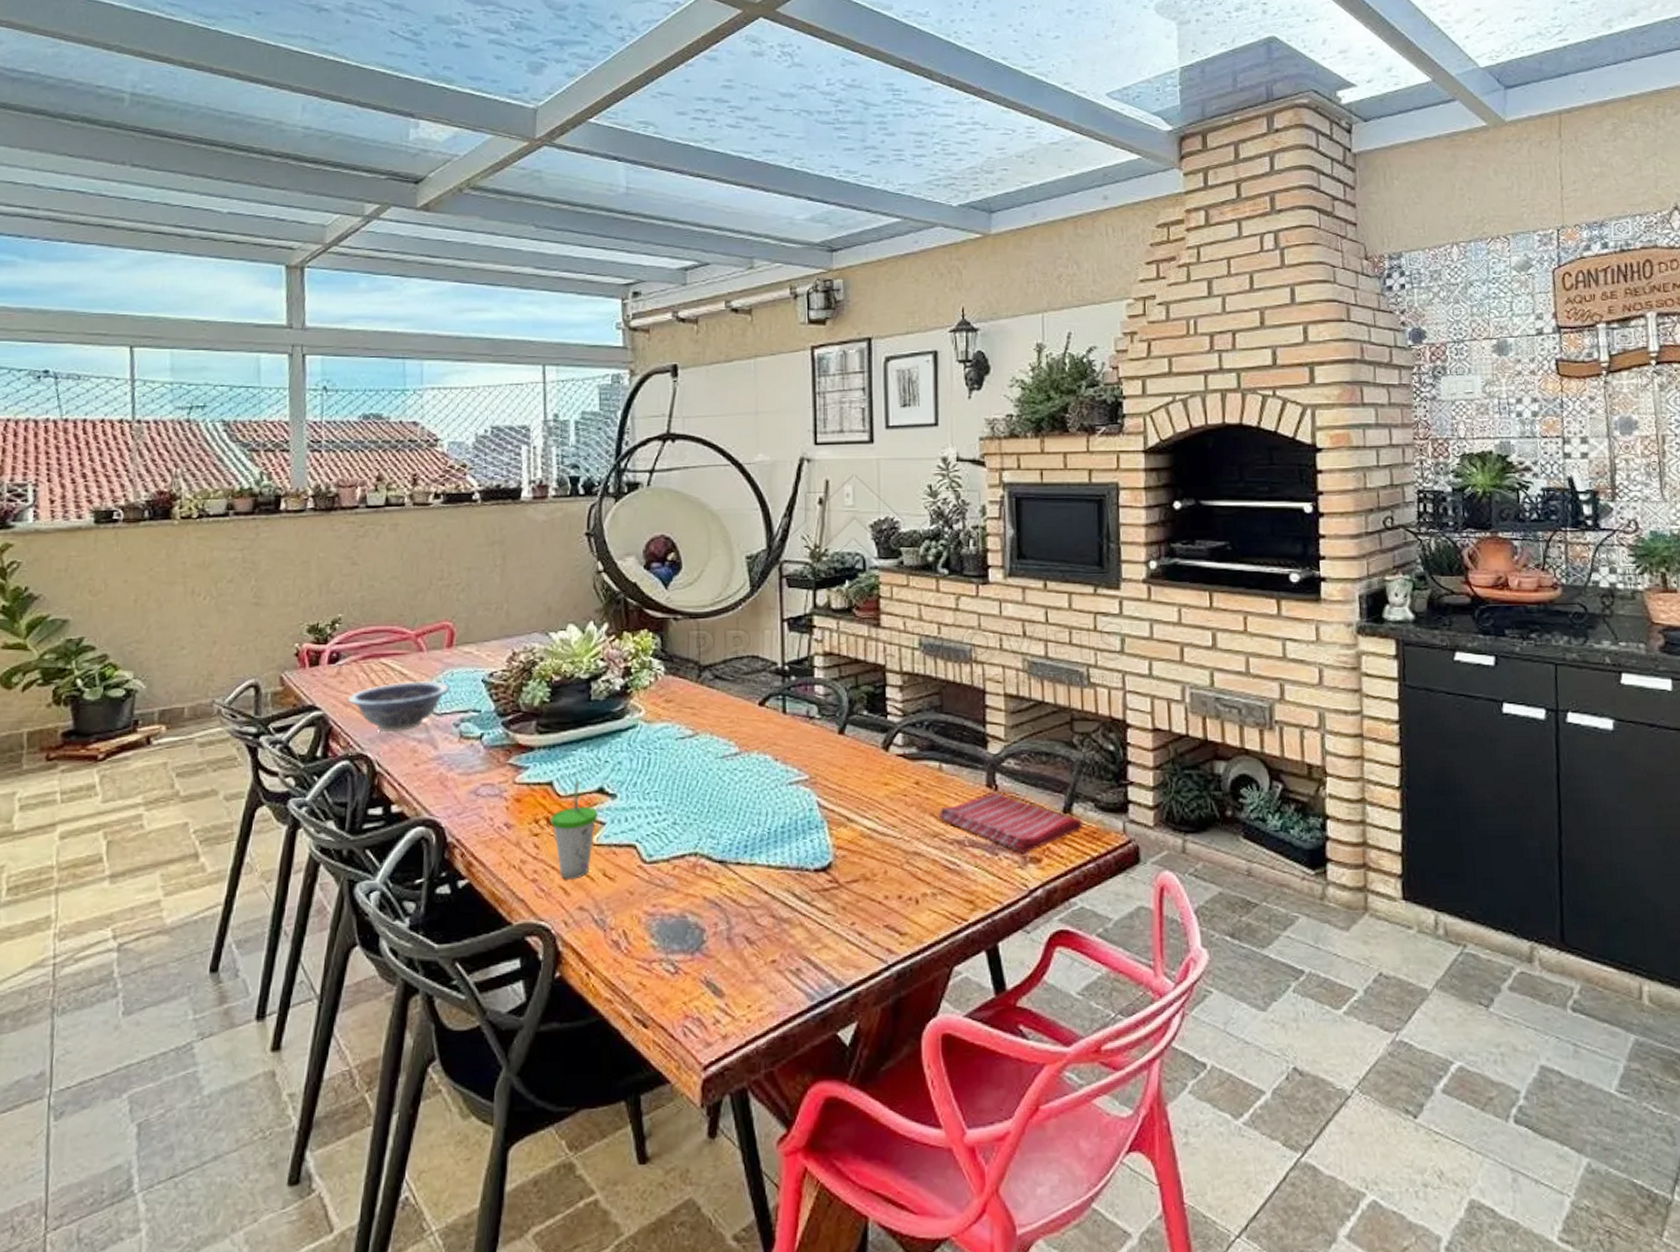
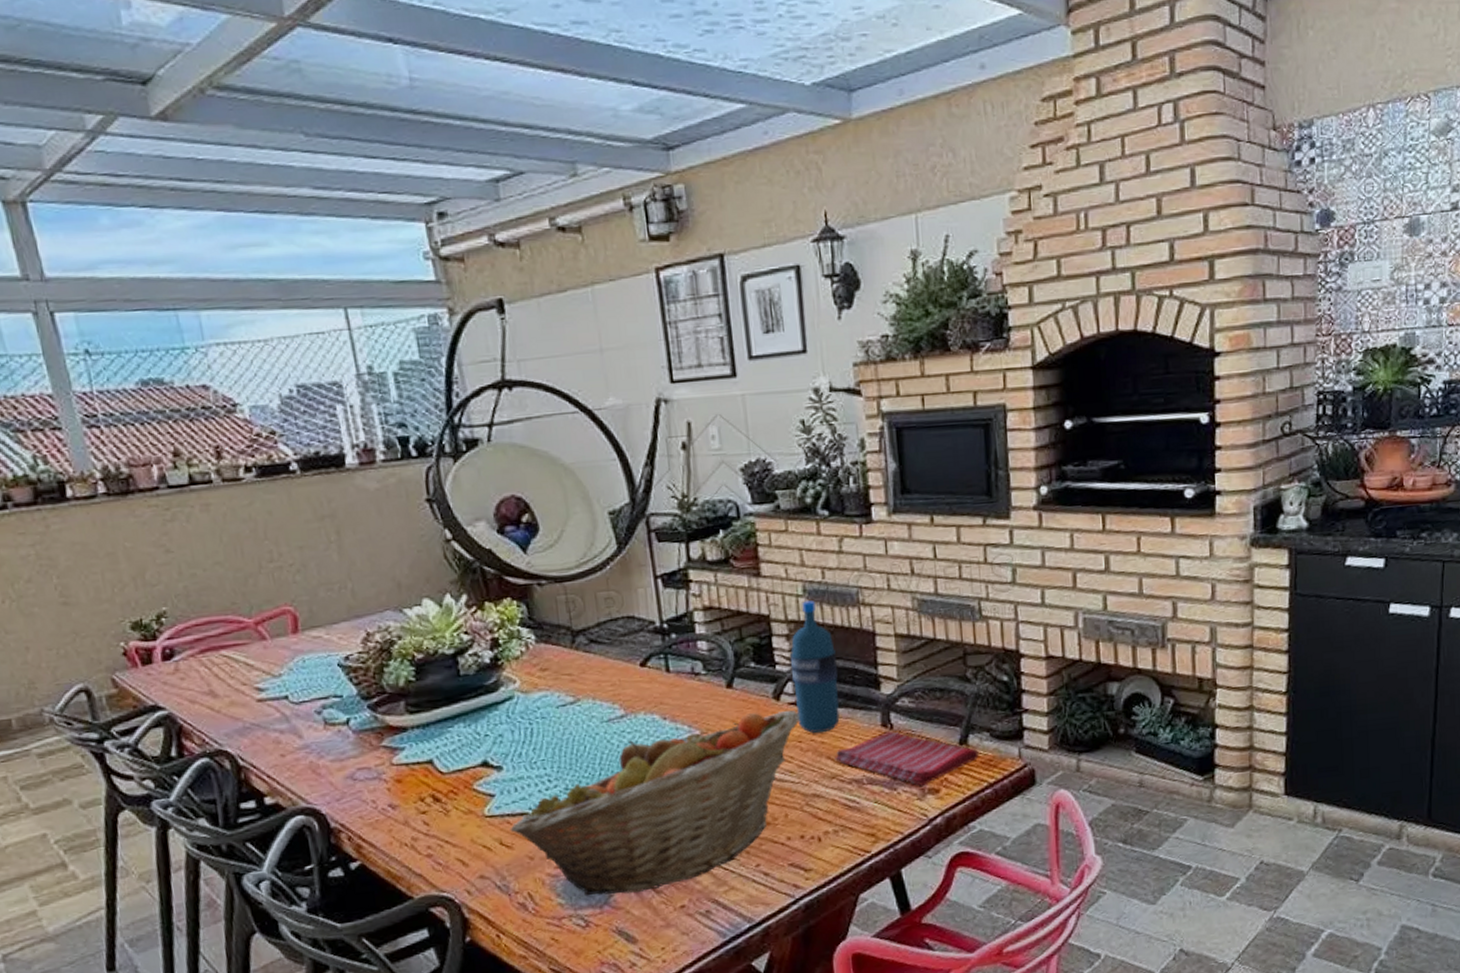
decorative bowl: present [347,681,450,733] -> none [192,669,305,727]
cup: present [550,781,599,880] -> none [435,756,487,852]
fruit basket: none [615,762,906,941] -> present [510,710,800,896]
water bottle: none [902,654,947,789] -> present [790,600,840,734]

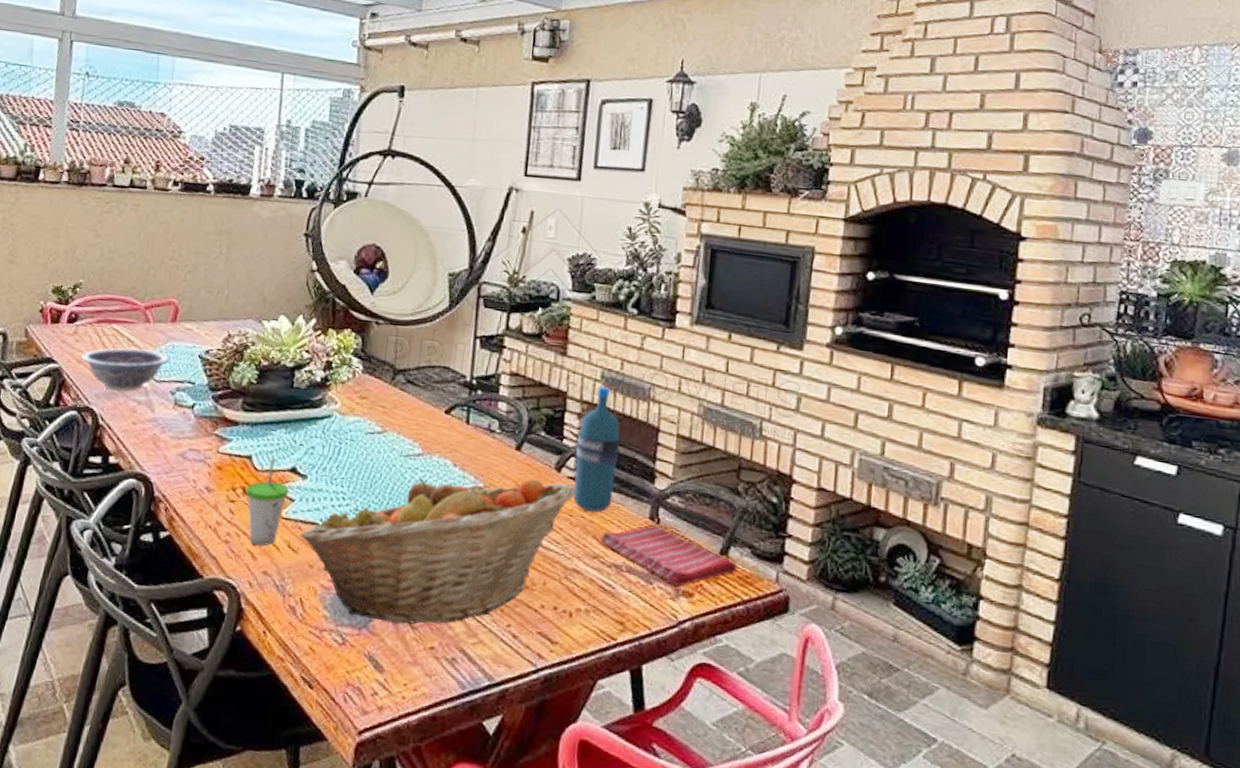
decorative bowl: none [192,669,305,727] -> present [80,347,171,392]
cup: none [435,756,487,852] -> present [245,458,289,547]

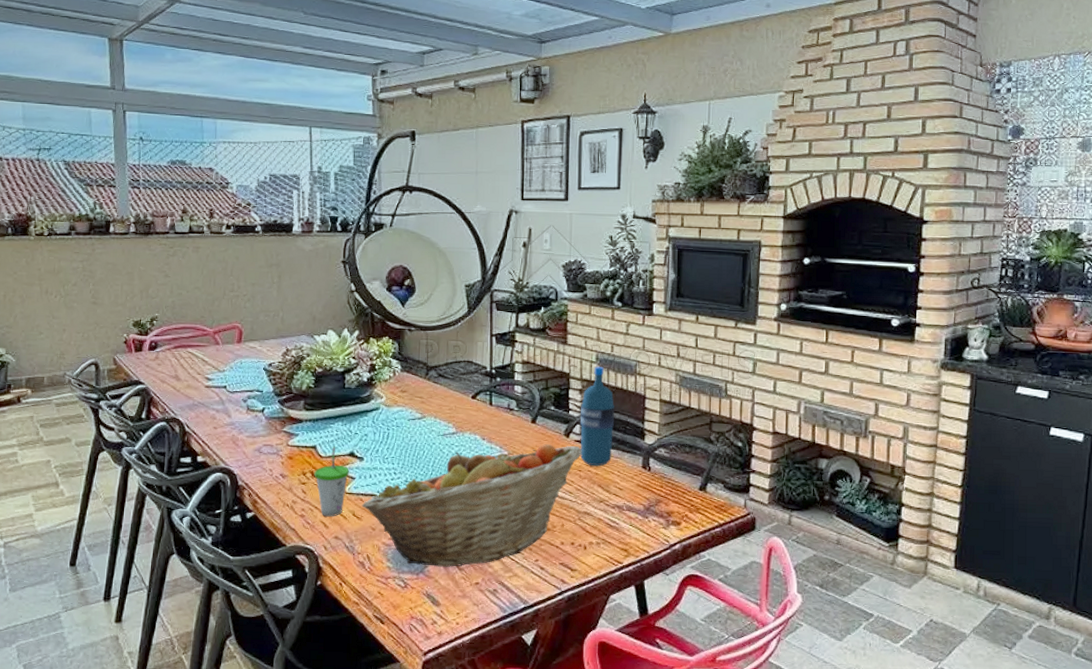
decorative bowl: present [80,347,171,392] -> none [163,366,240,404]
dish towel: present [600,524,737,587] -> none [604,472,714,518]

